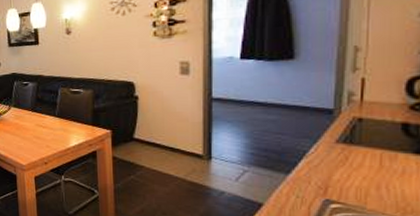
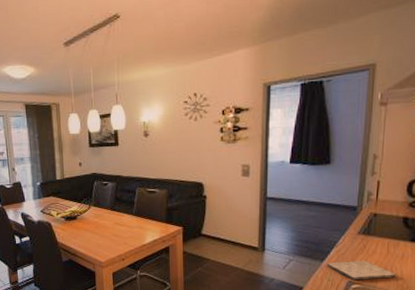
cutting board: none [295,175,394,199] -> present [327,261,396,281]

